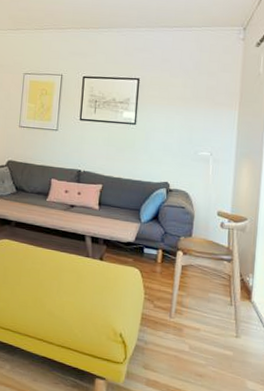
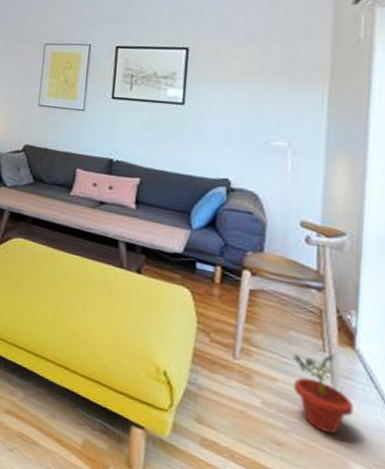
potted plant: none [210,307,250,363] -> present [293,354,354,435]

